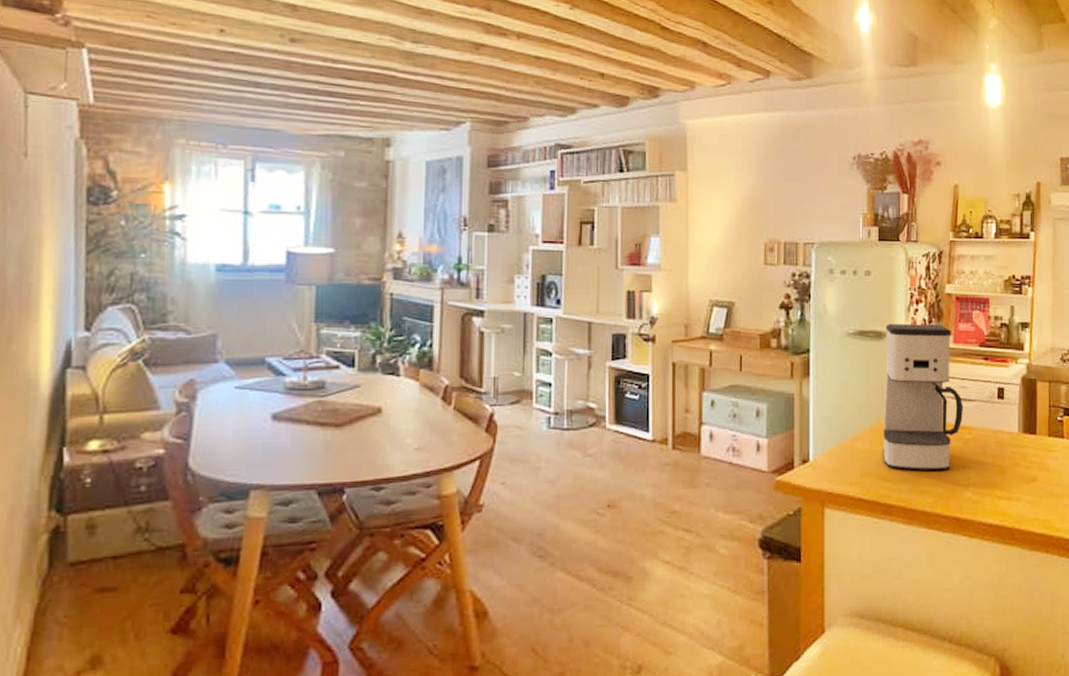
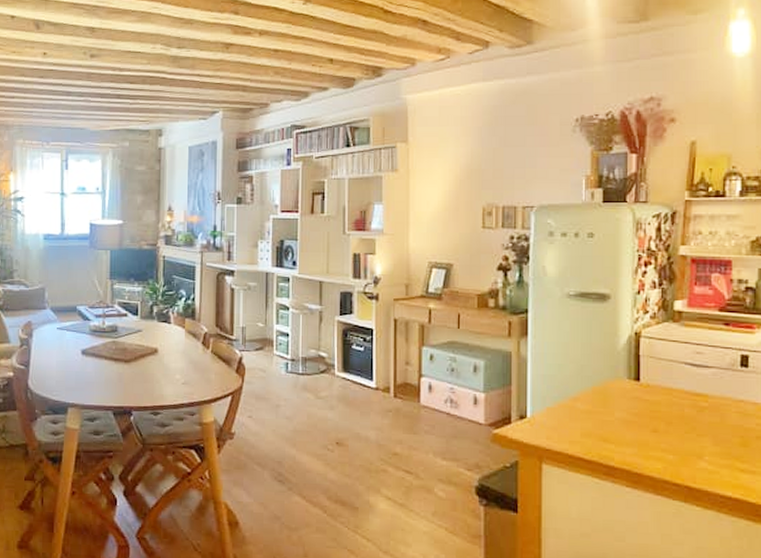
coffee maker: present [883,323,963,471] -> none [606,286,698,438]

